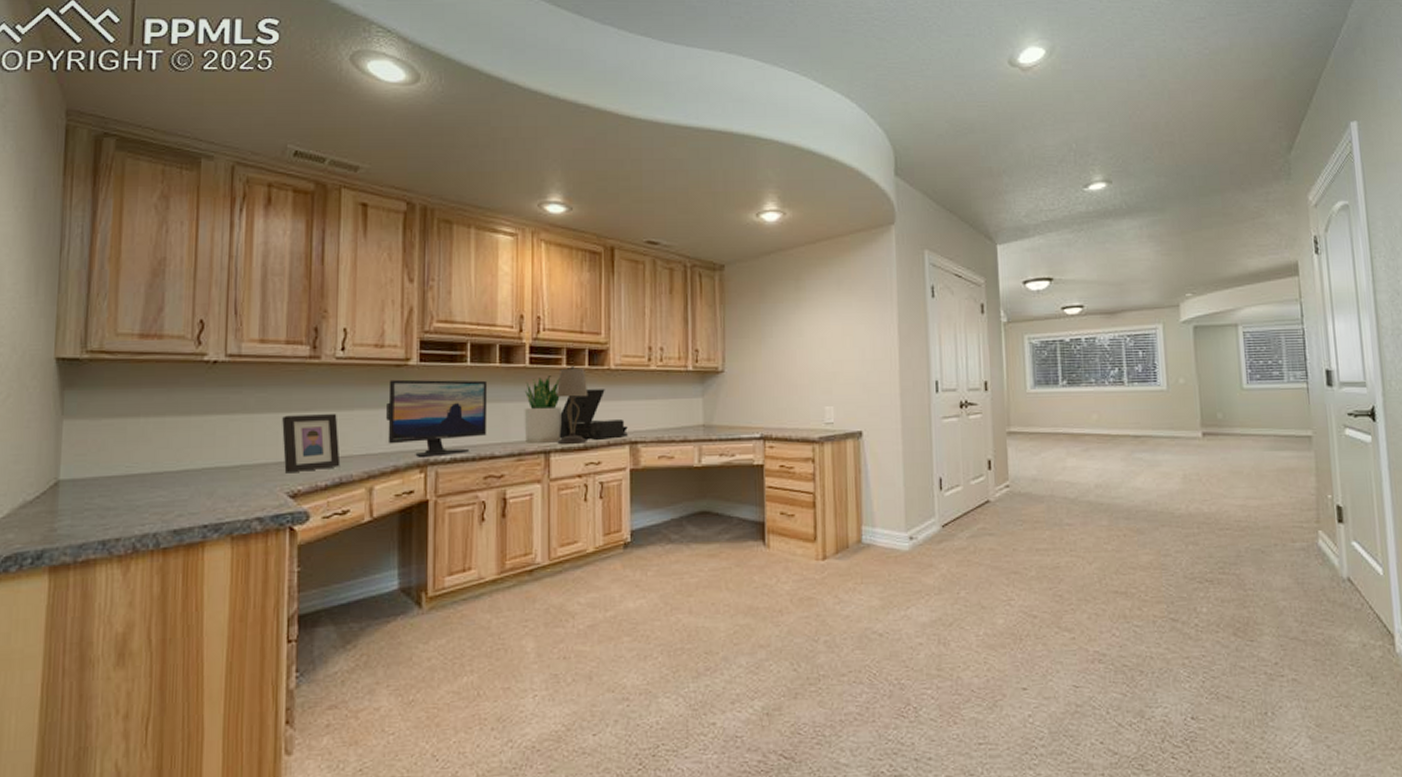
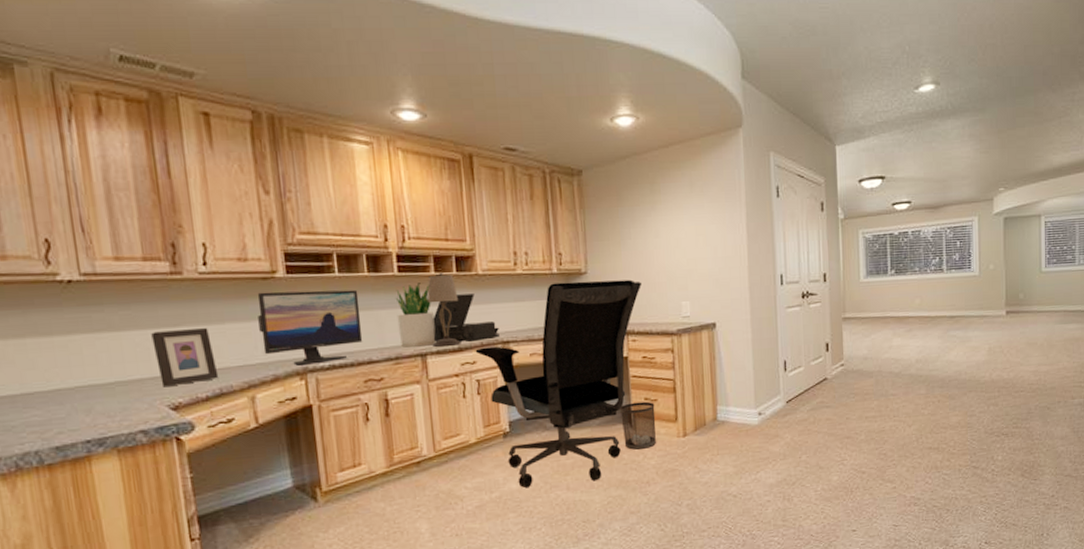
office chair: none [601,380,782,609] -> present [475,279,641,489]
waste bin: none [753,516,792,572] -> present [620,401,656,450]

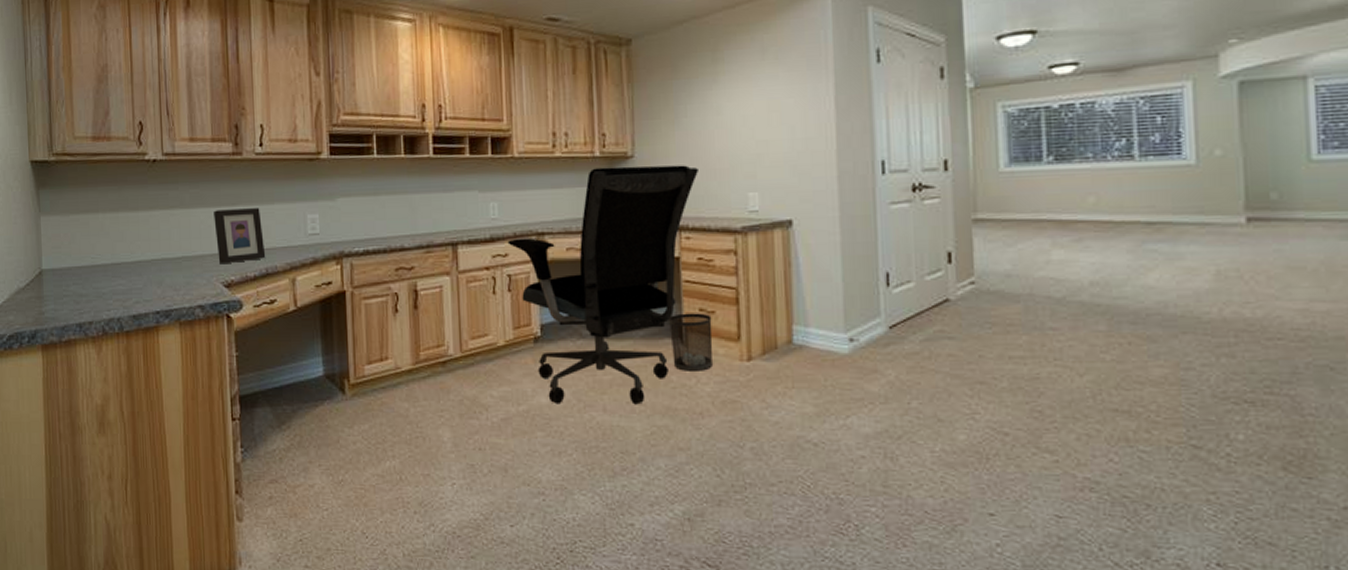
computer monitor: present [258,289,363,366] -> none [303,172,396,249]
planter: present [397,283,436,348] -> none [430,166,468,235]
table lamp: present [427,273,461,348] -> none [461,155,494,237]
printer: present [433,293,501,343] -> none [465,178,536,233]

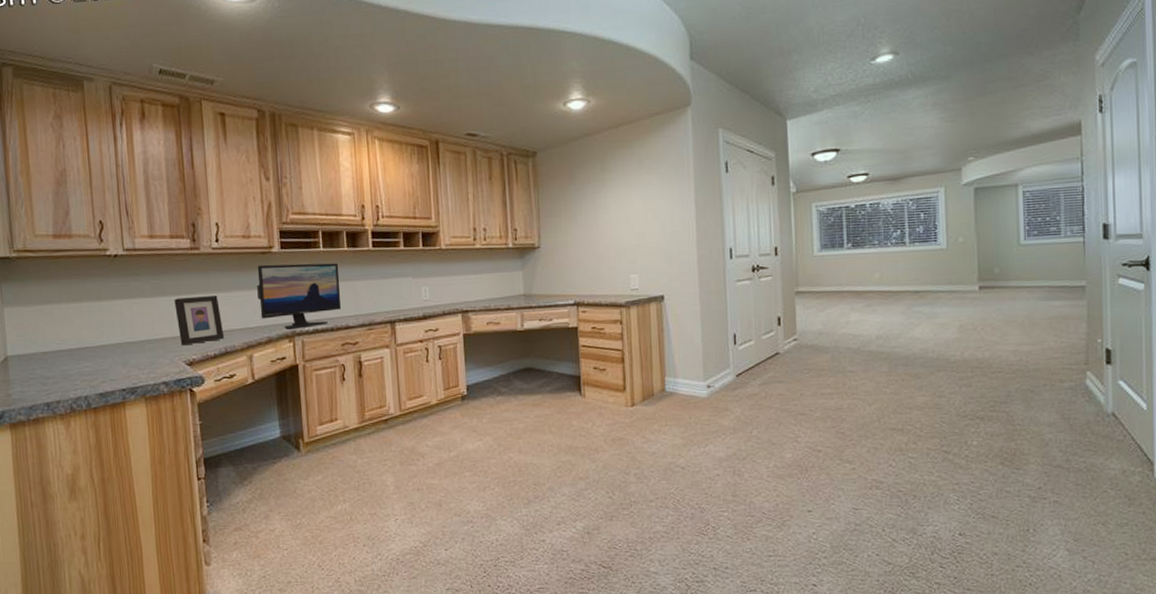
computer monitor: none [303,172,396,249] -> present [257,263,342,329]
office chair: present [507,165,698,405] -> none [437,253,591,449]
waste bin: present [669,313,713,371] -> none [570,370,605,417]

